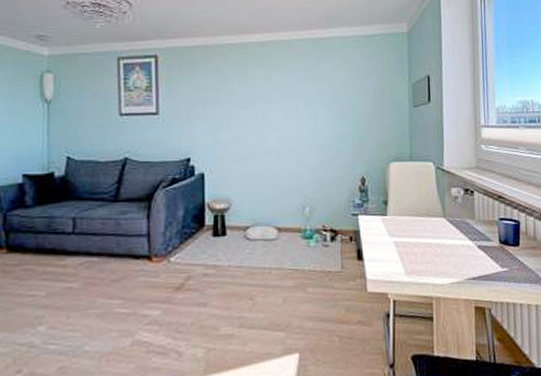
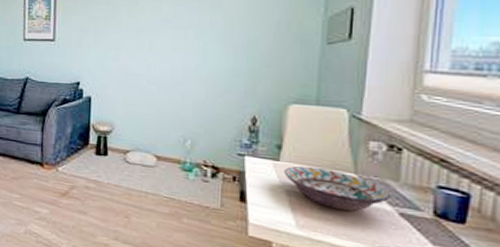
decorative bowl: none [391,216,471,252] -> present [284,165,392,212]

